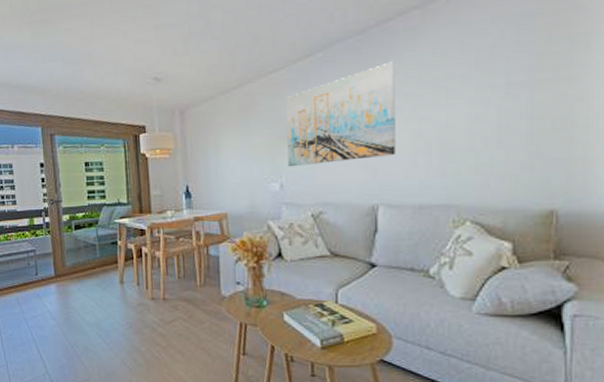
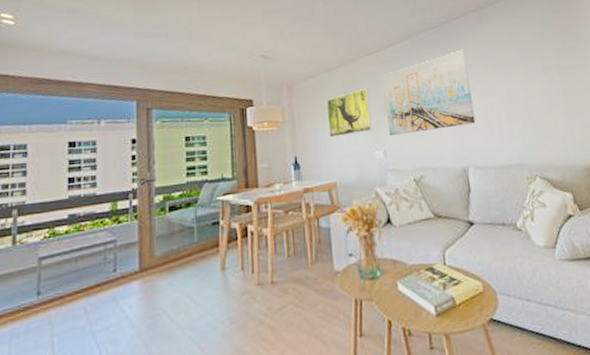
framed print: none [220,113,270,167] -> present [326,88,373,138]

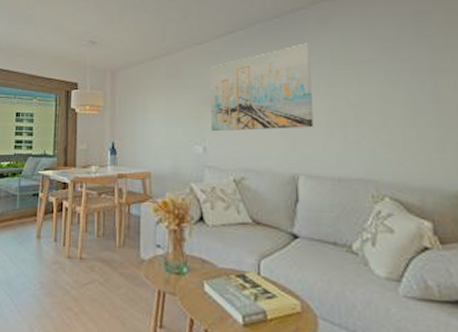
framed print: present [326,88,373,138] -> none [148,80,194,127]

